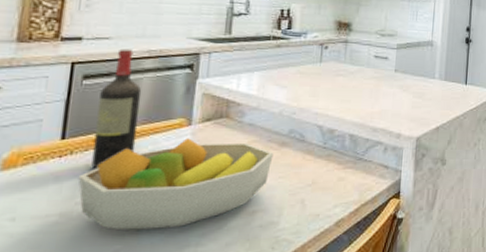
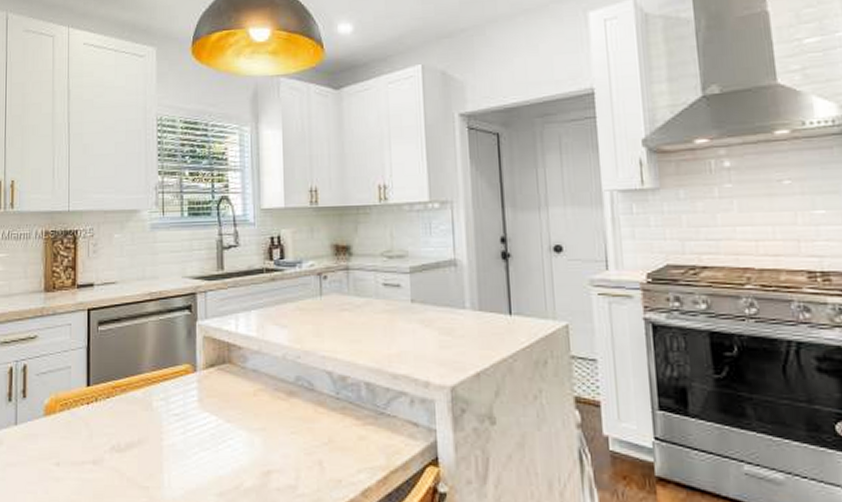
fruit bowl: present [78,138,274,231] -> none [104,386,282,485]
wine bottle: present [91,48,142,169] -> none [114,292,149,417]

